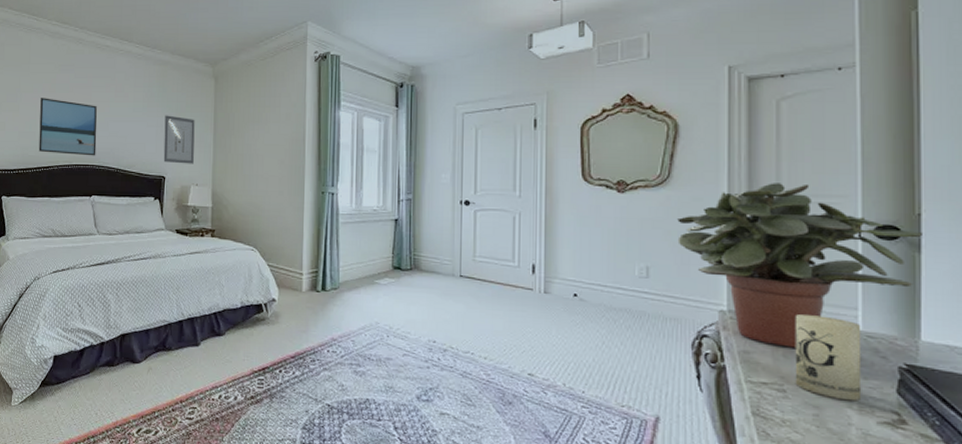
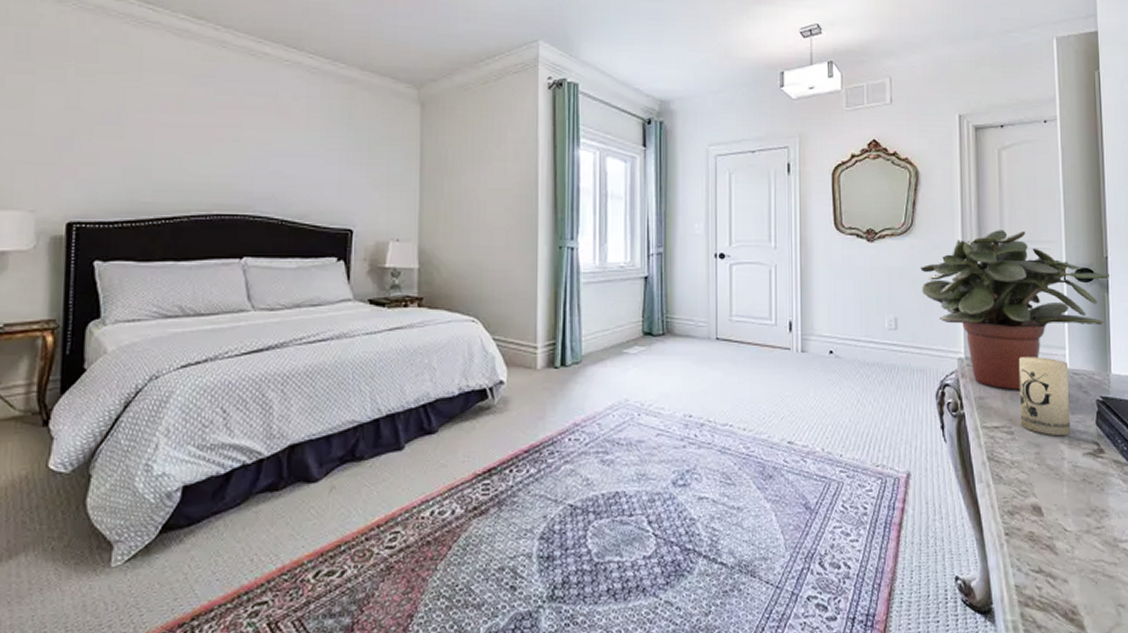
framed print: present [38,98,97,156] -> none [156,120,251,203]
wall art: present [163,115,195,164] -> none [350,149,394,214]

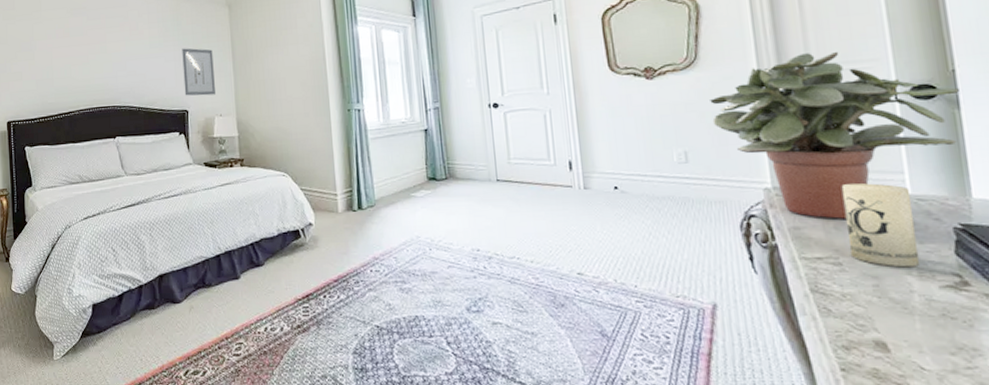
wall art: none [350,149,394,214] -> present [182,48,215,96]

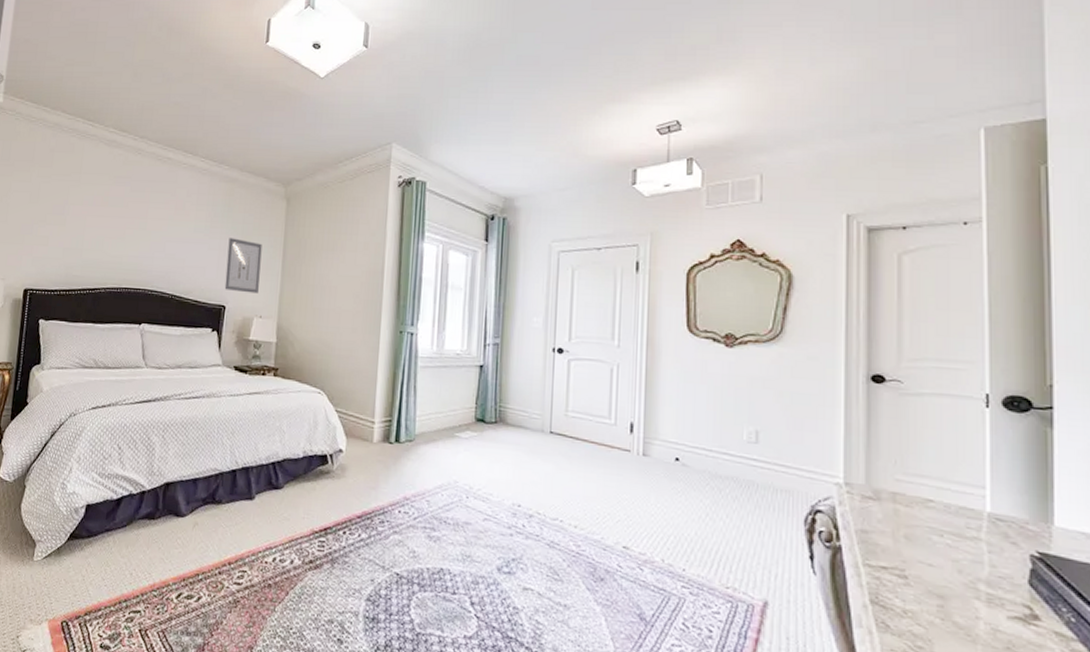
potted plant: present [710,51,959,219] -> none [790,344,1055,529]
candle: present [841,183,920,268] -> none [917,491,991,592]

